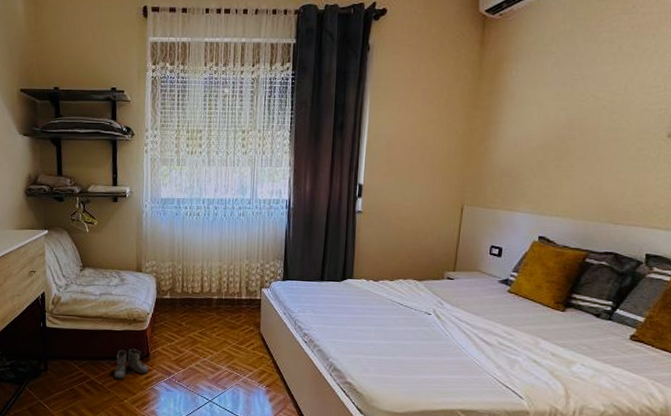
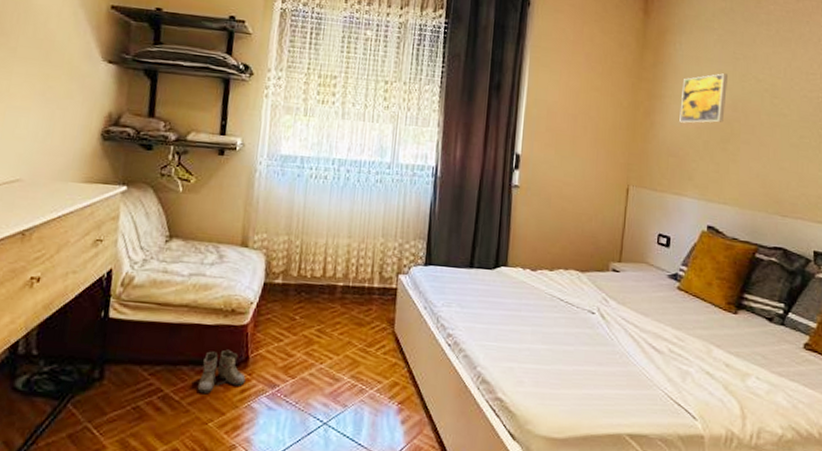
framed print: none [514,95,565,145] -> present [679,73,728,123]

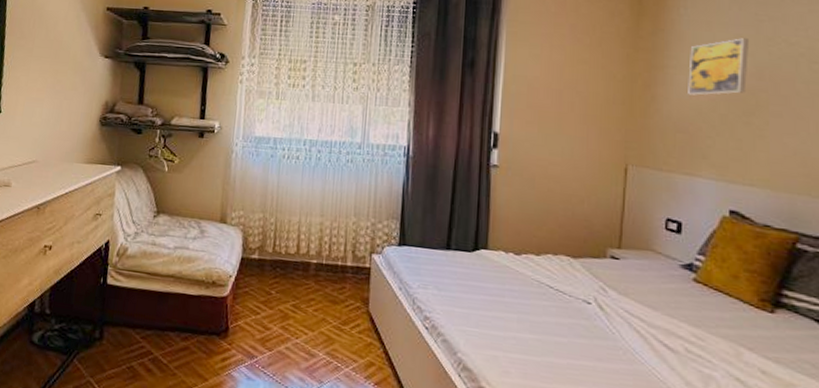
boots: present [193,349,246,394] -> none [179,319,226,360]

